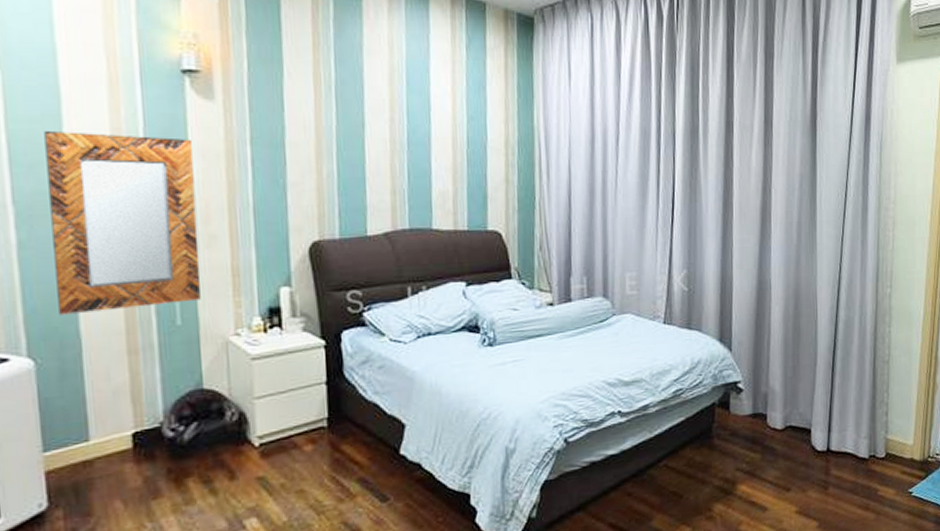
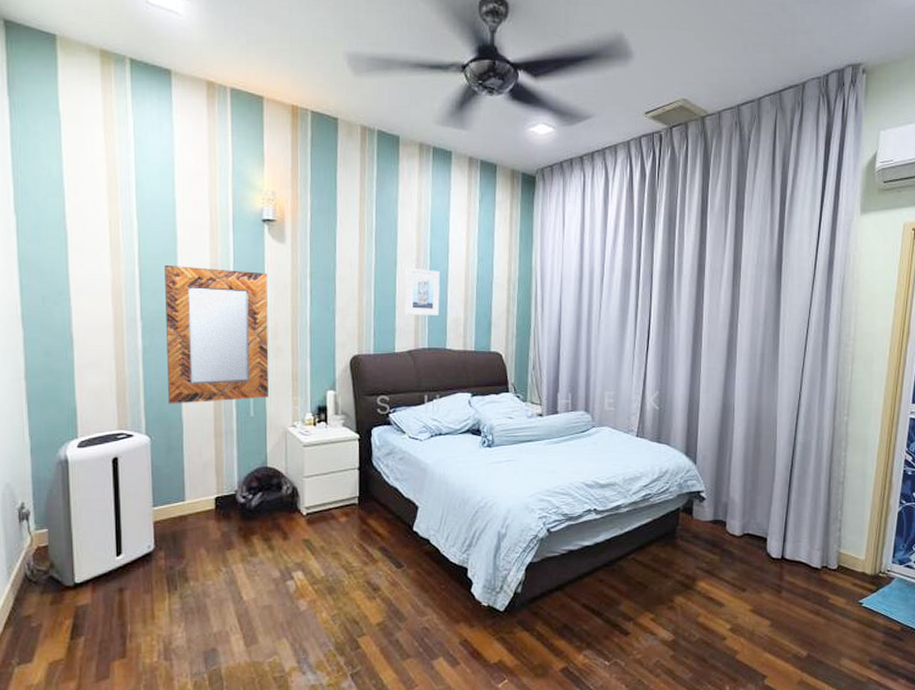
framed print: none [376,129,422,190] -> present [405,267,440,317]

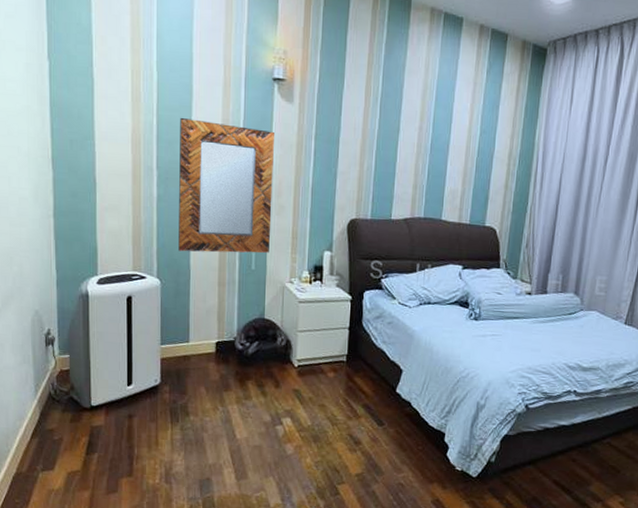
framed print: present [405,267,440,317] -> none [404,135,441,187]

